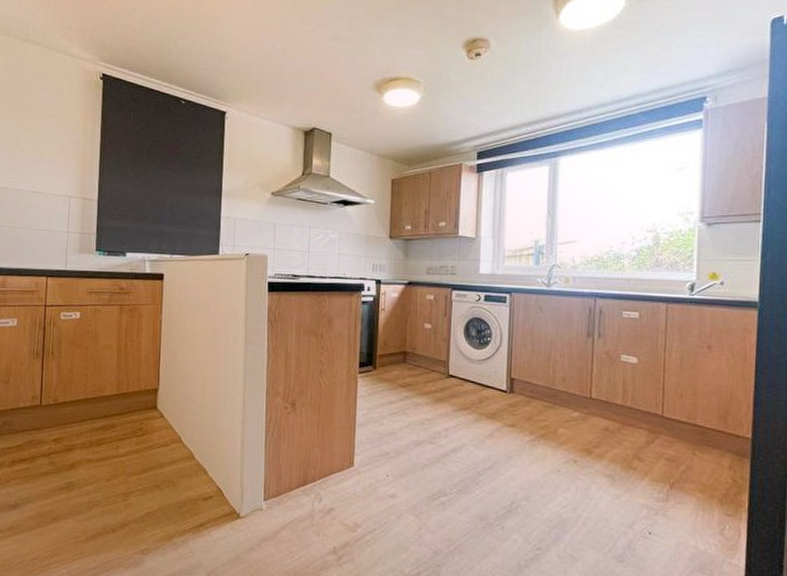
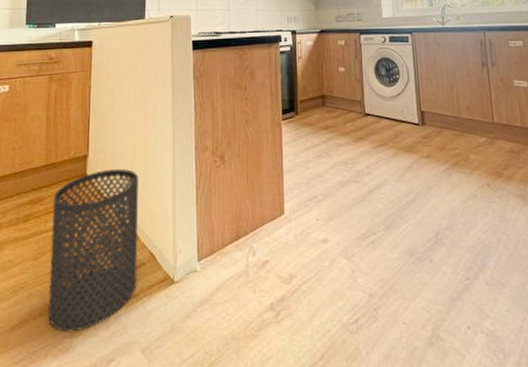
trash can: none [120,404,208,550] -> present [47,168,138,333]

